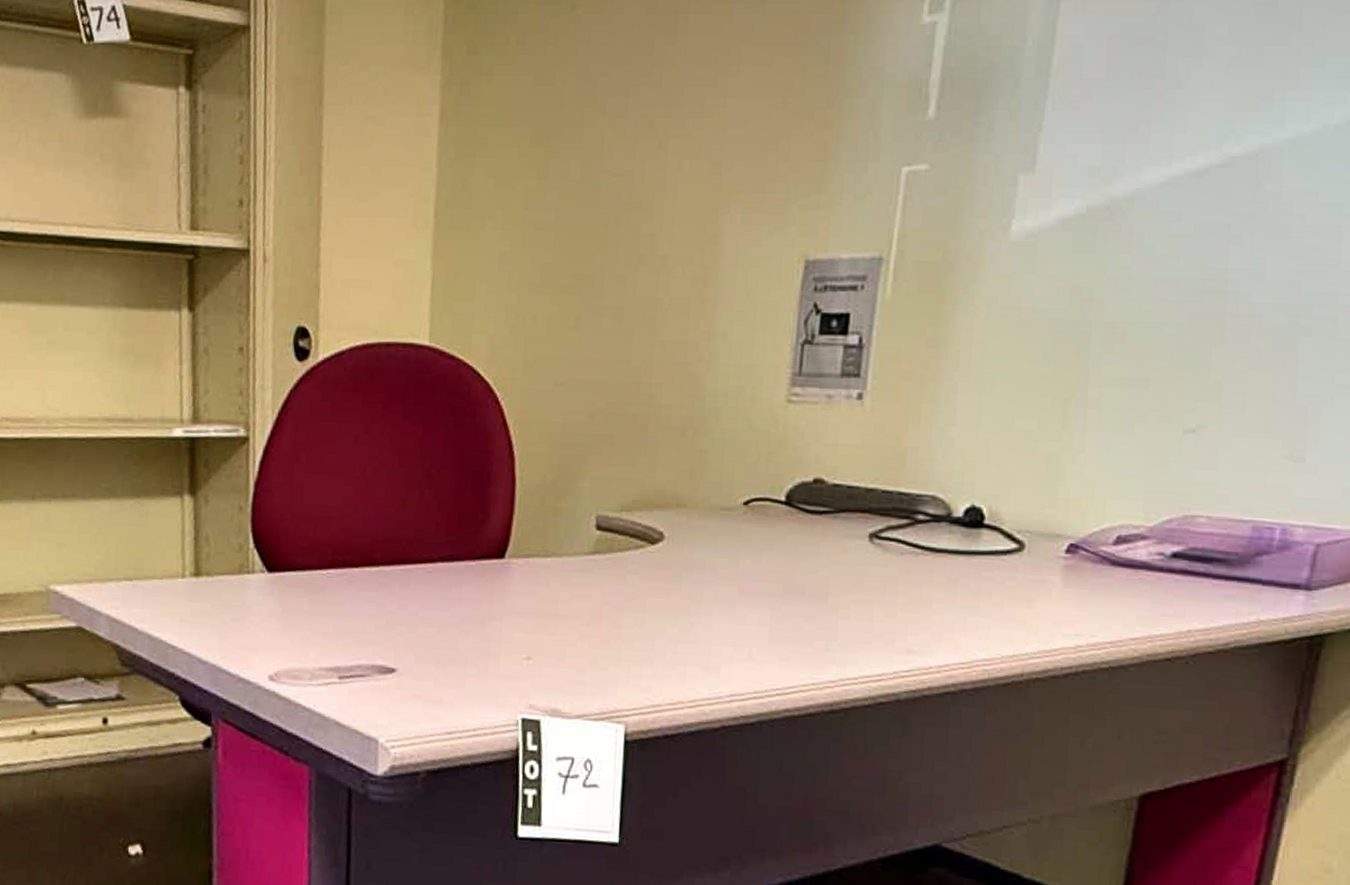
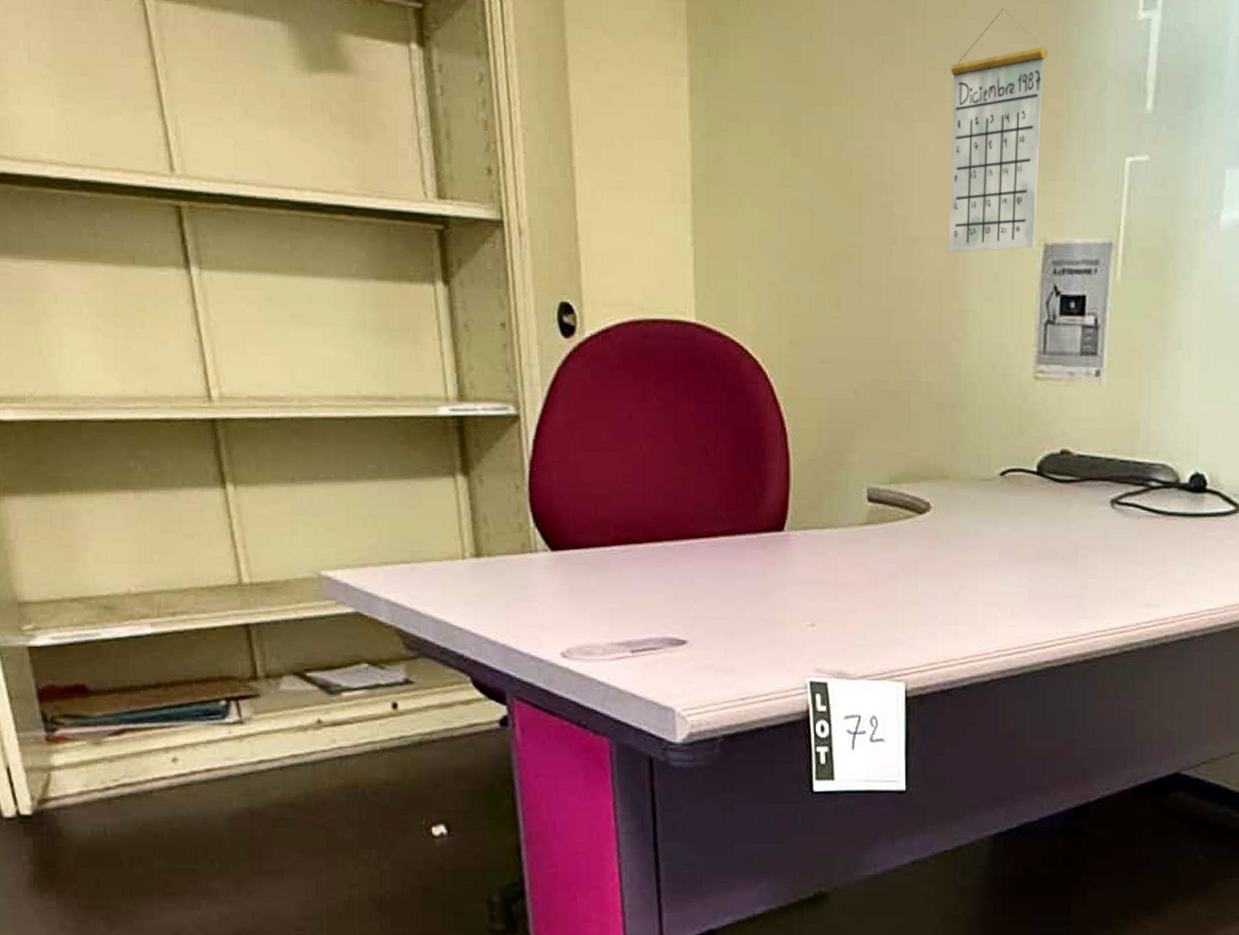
calendar: none [698,22,818,271] -> present [948,9,1048,253]

